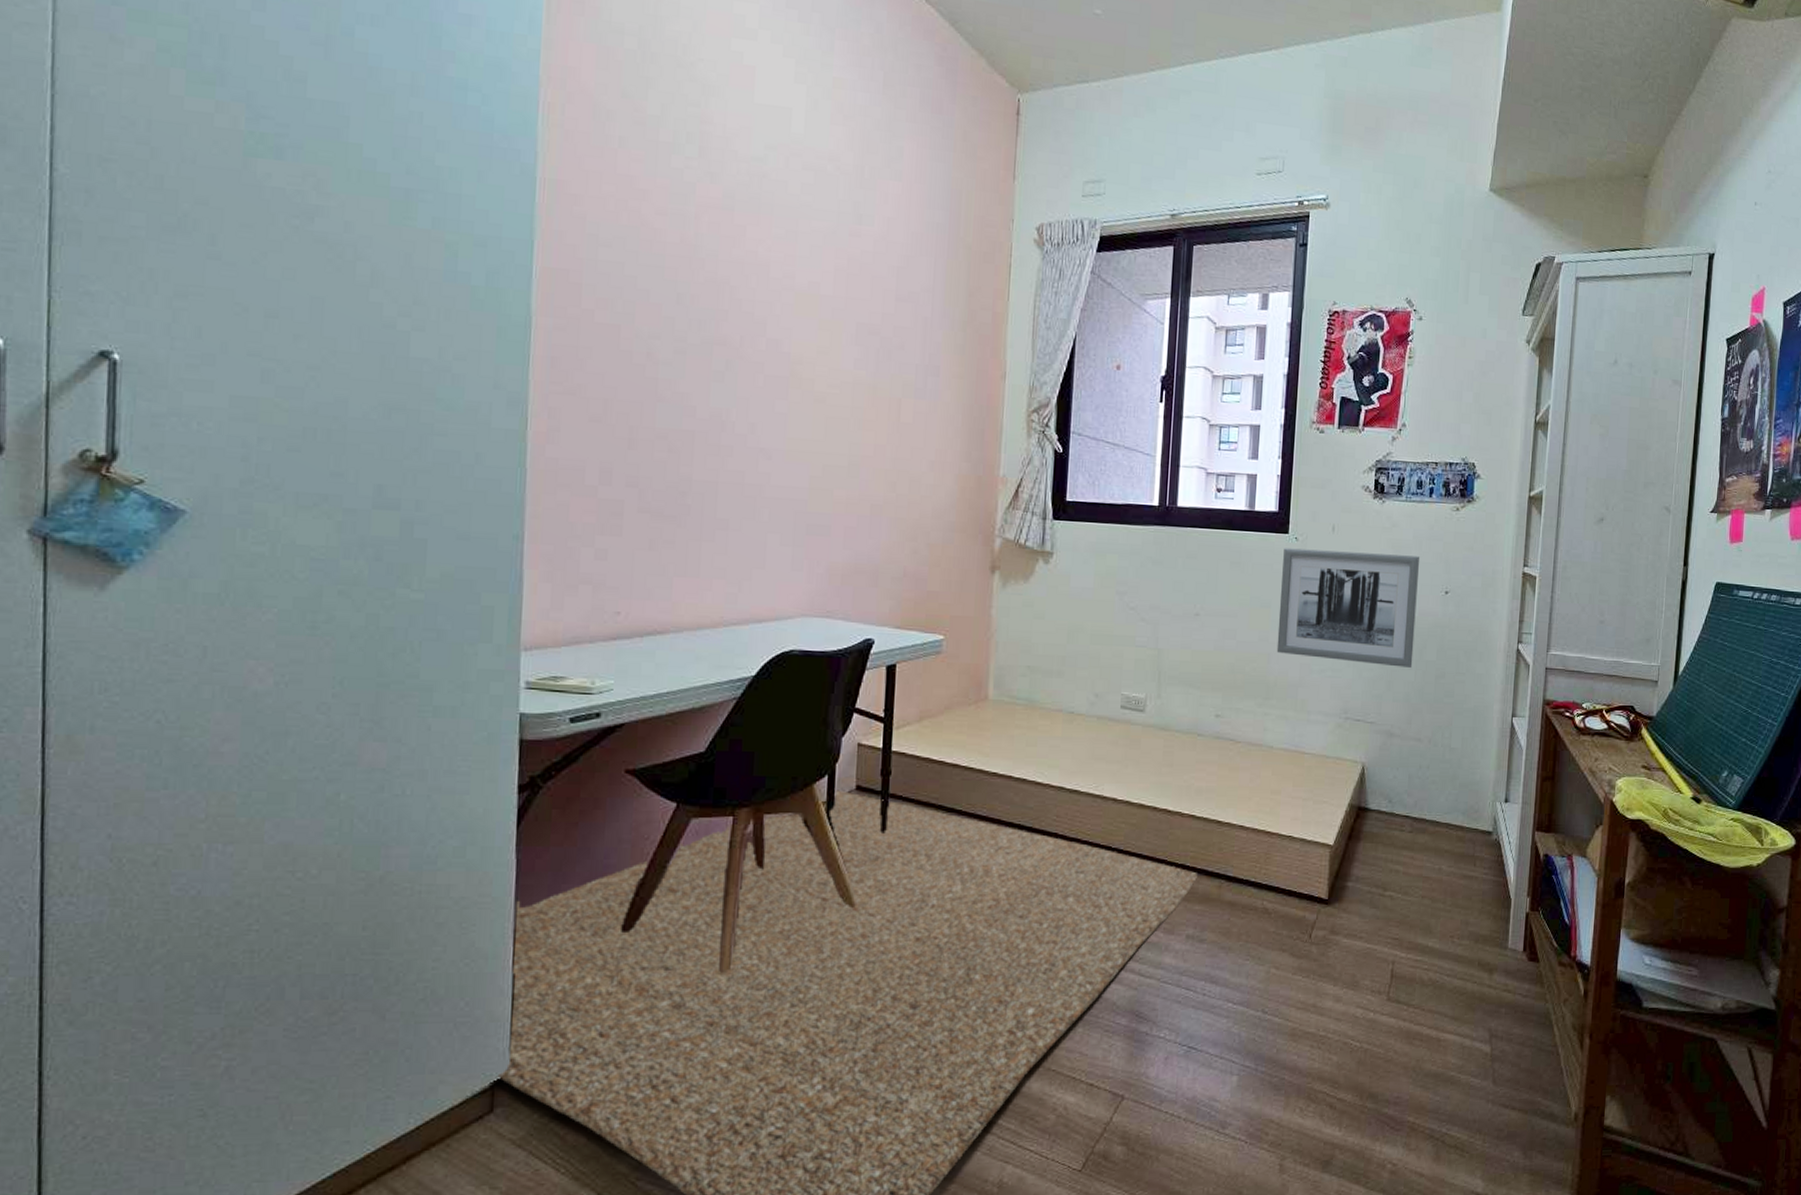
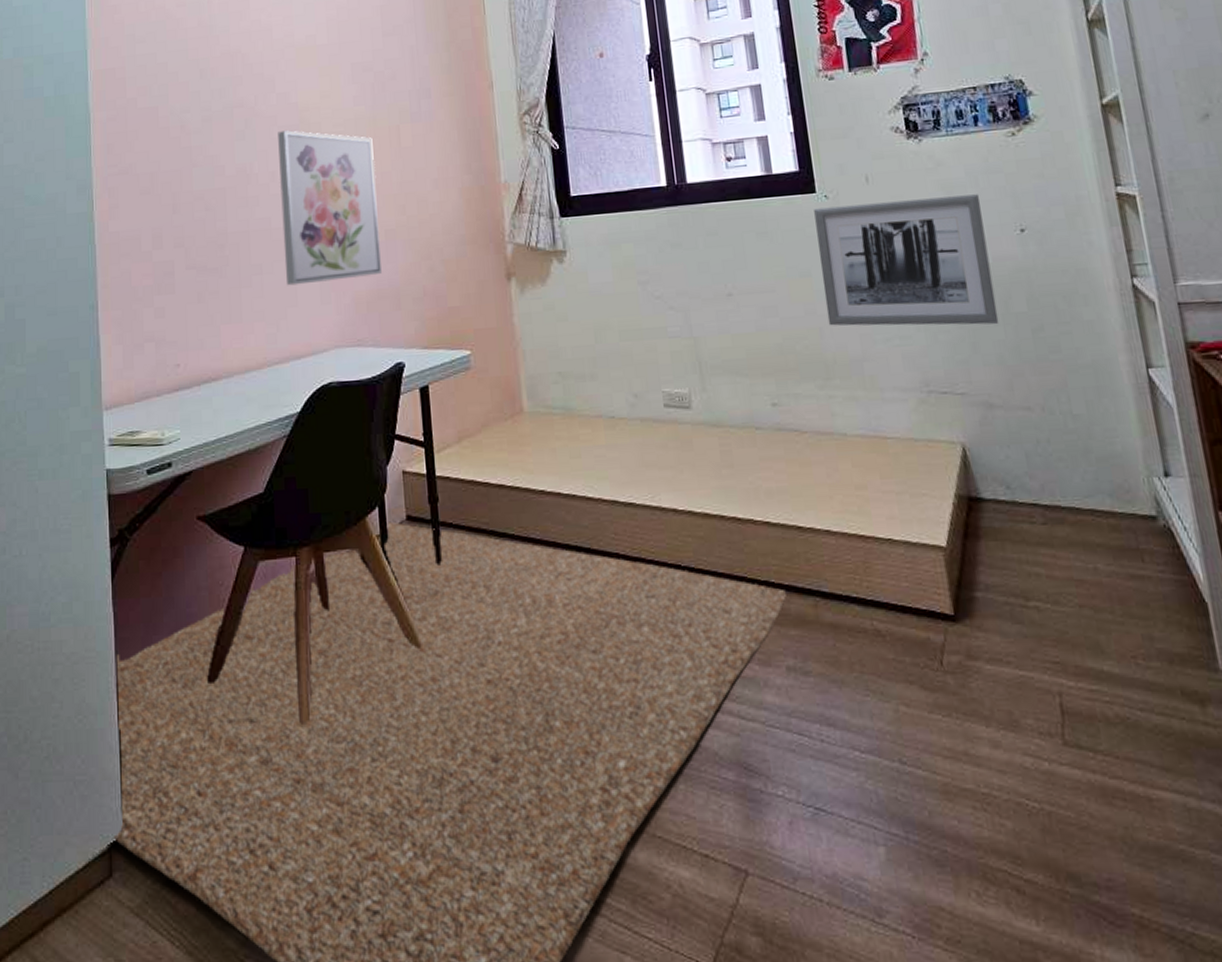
wall art: none [754,380,870,549] -> present [278,130,382,286]

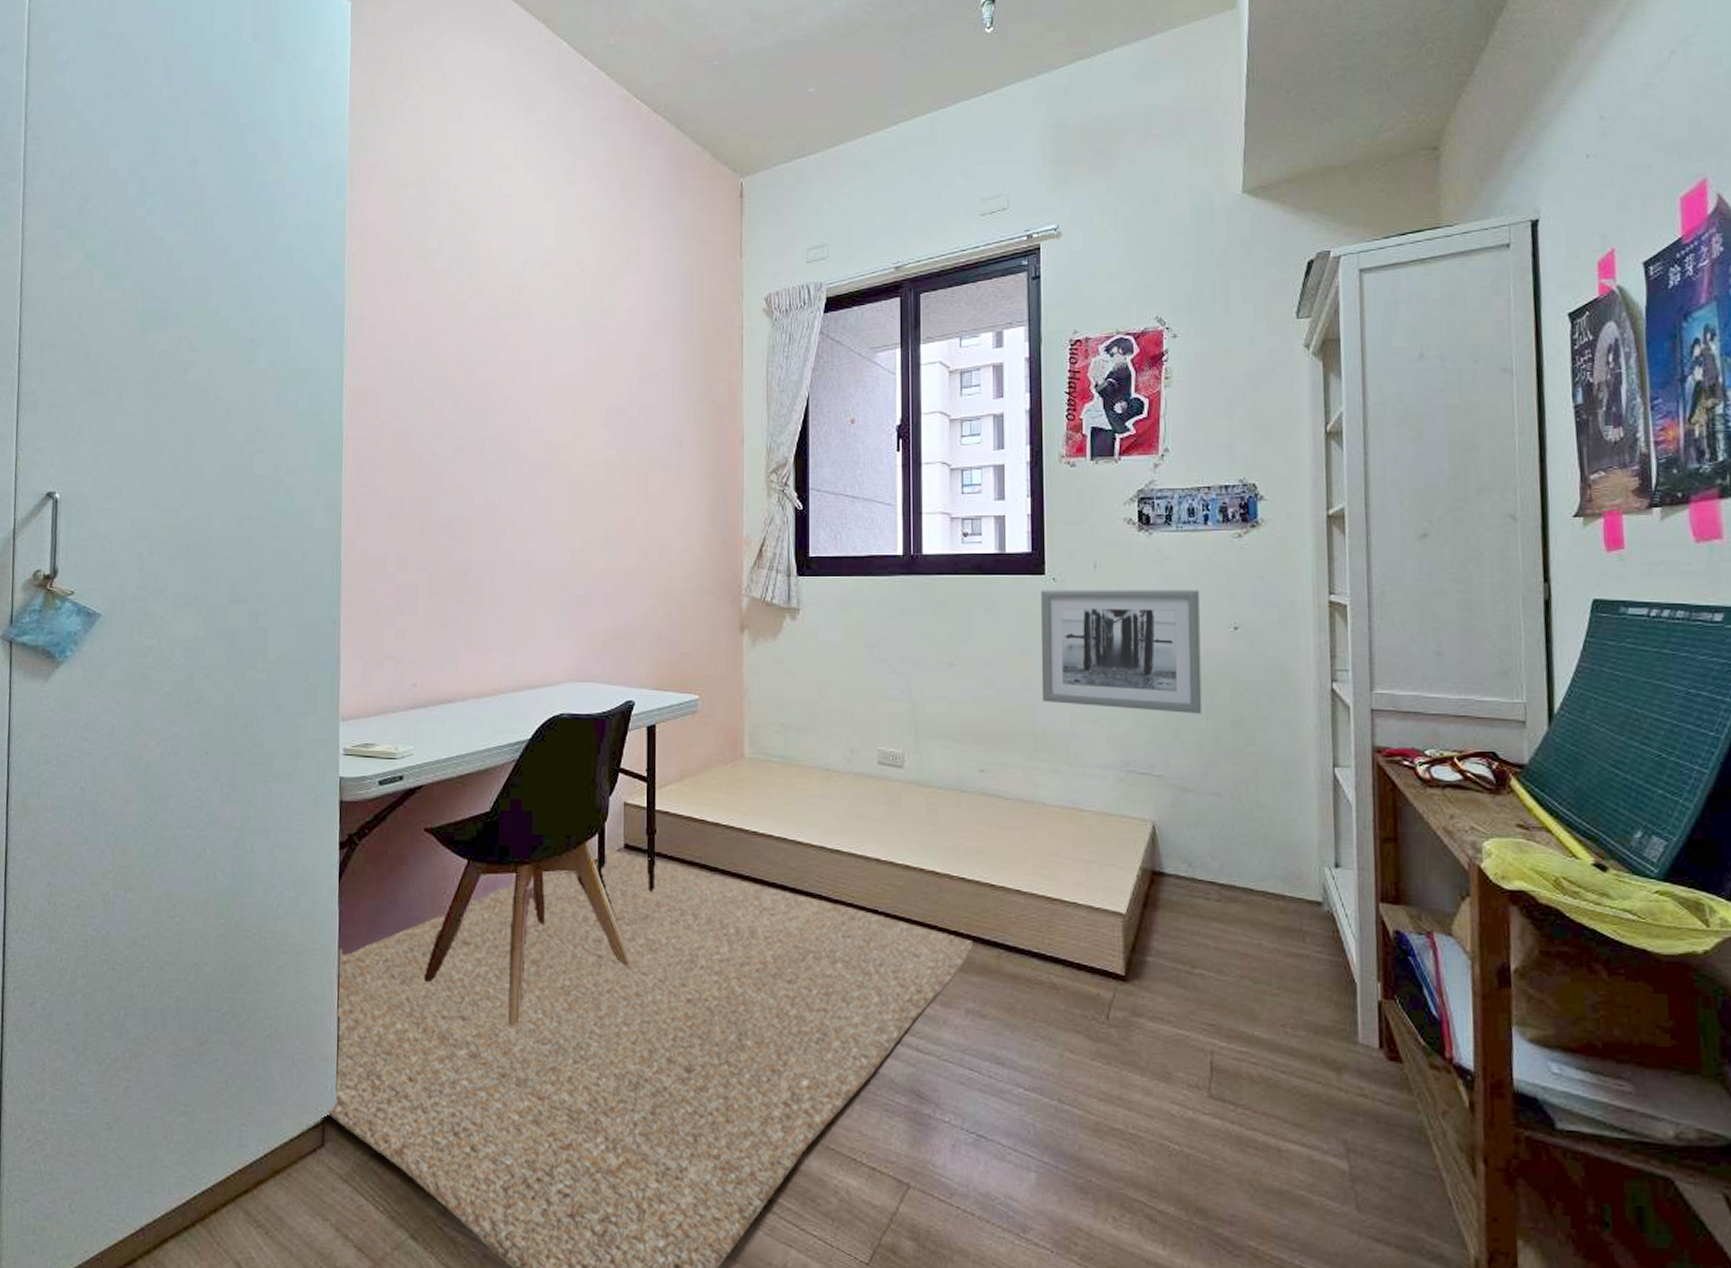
wall art: present [278,130,382,286] -> none [525,467,621,618]

